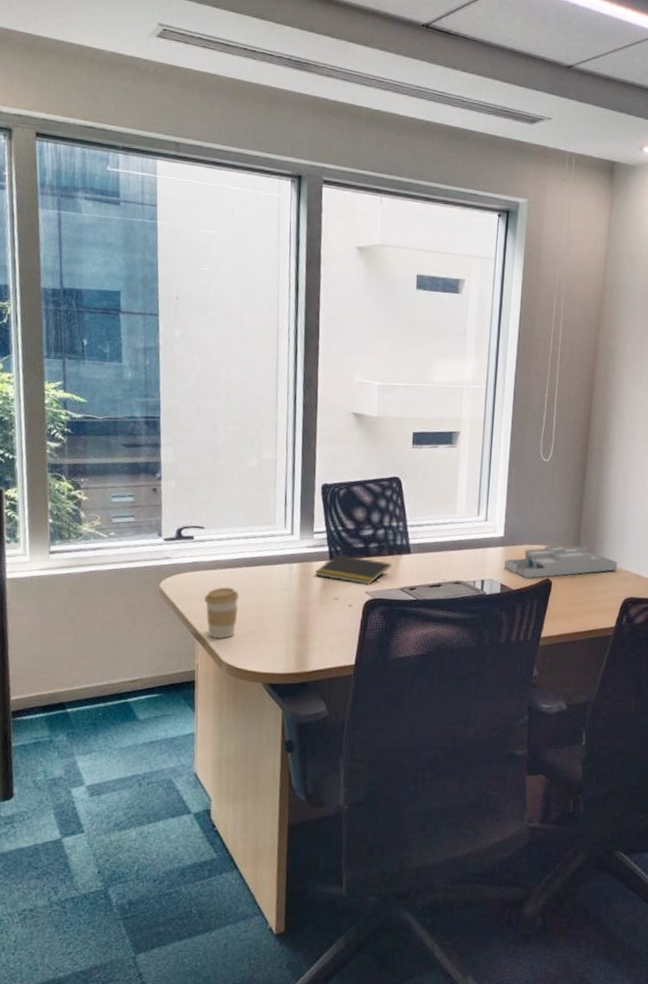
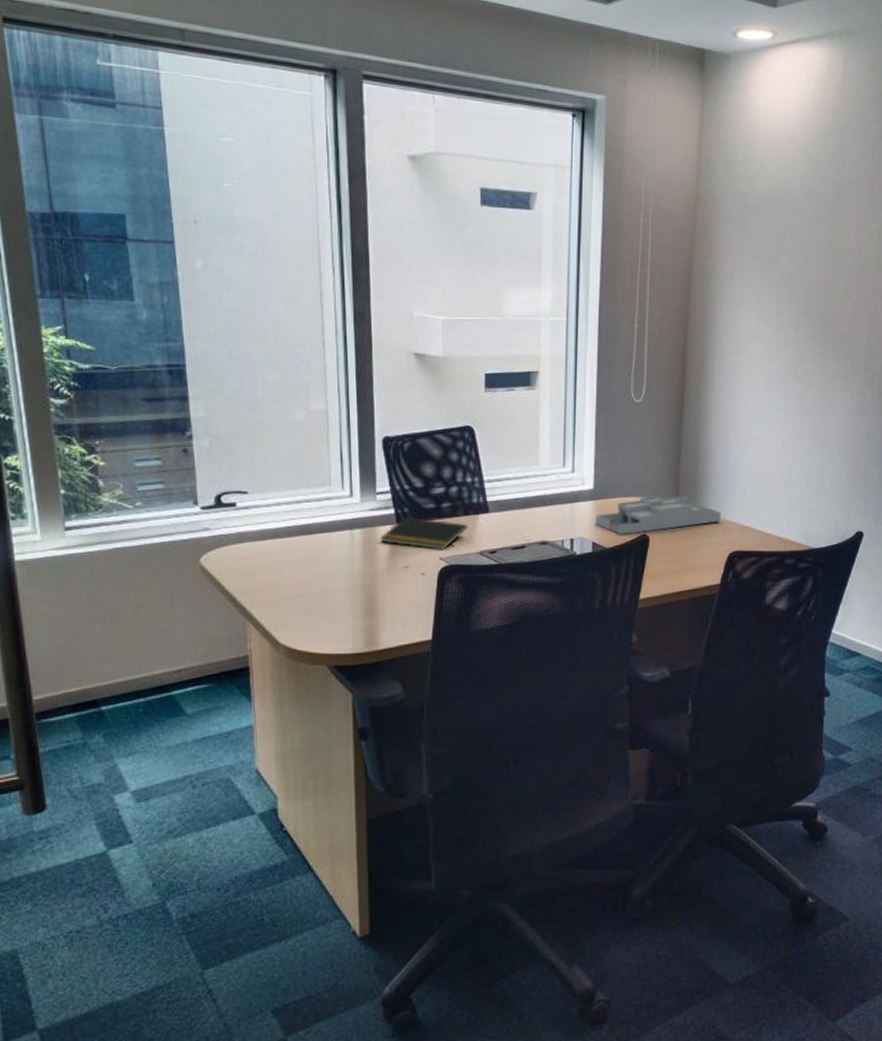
coffee cup: present [204,587,239,639] -> none [252,559,294,618]

